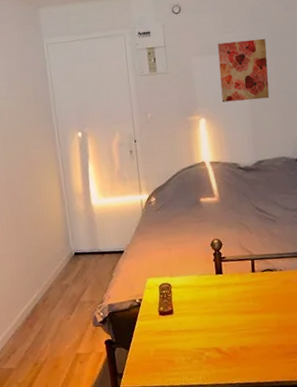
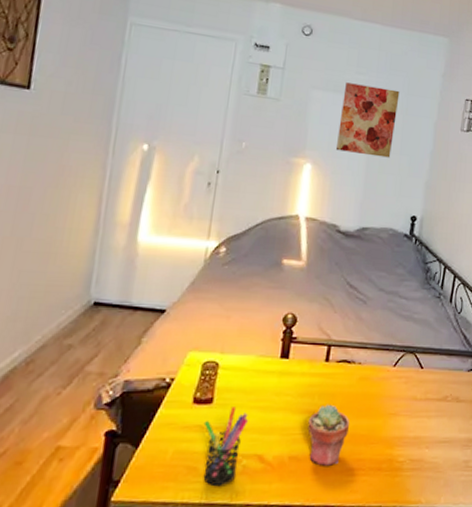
pen holder: none [170,314,203,373] -> present [203,407,249,487]
potted succulent: none [249,305,283,352] -> present [307,404,349,466]

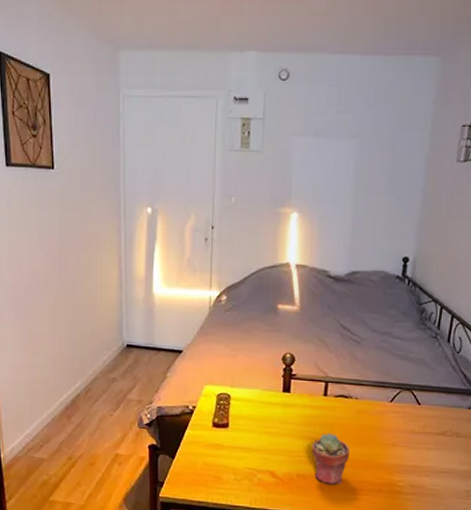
pen holder: present [203,407,249,487] -> none [223,431,260,493]
wall art: present [335,82,400,158] -> none [320,124,386,199]

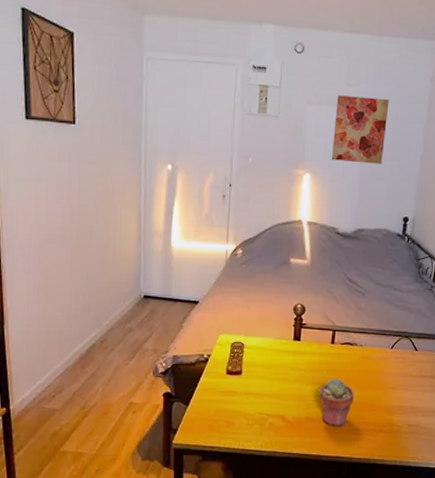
wall art: none [320,124,386,199] -> present [331,95,389,164]

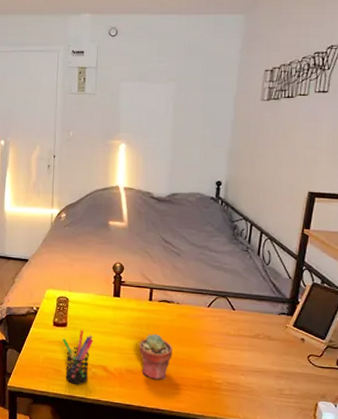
pen holder: none [236,378,271,437] -> present [62,330,94,385]
wall art: present [331,95,389,164] -> none [145,71,199,132]

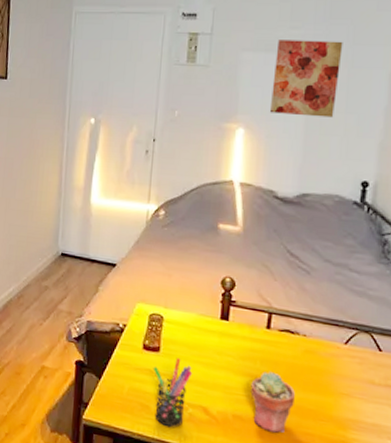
wall art: none [145,71,199,132] -> present [269,40,343,118]

